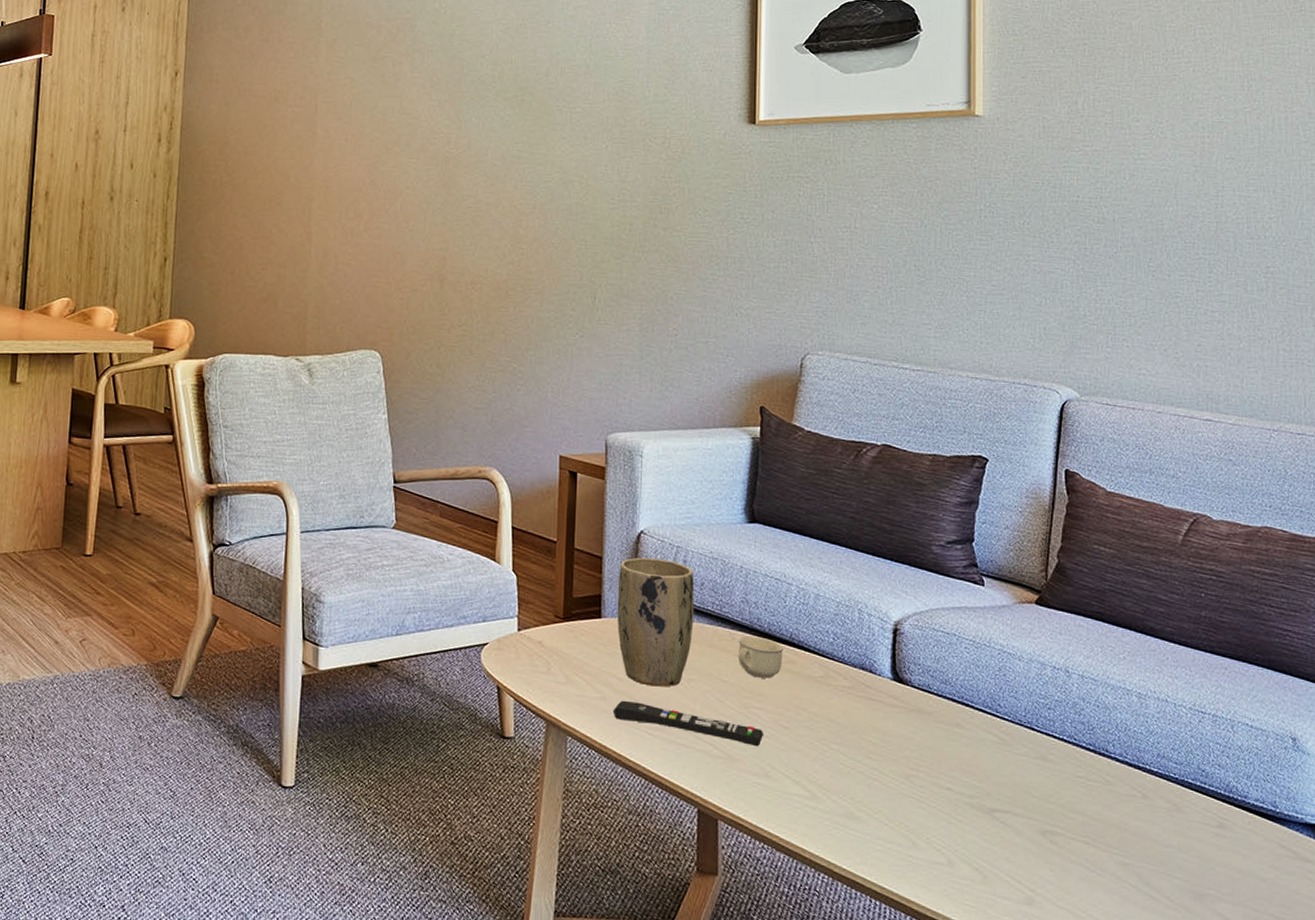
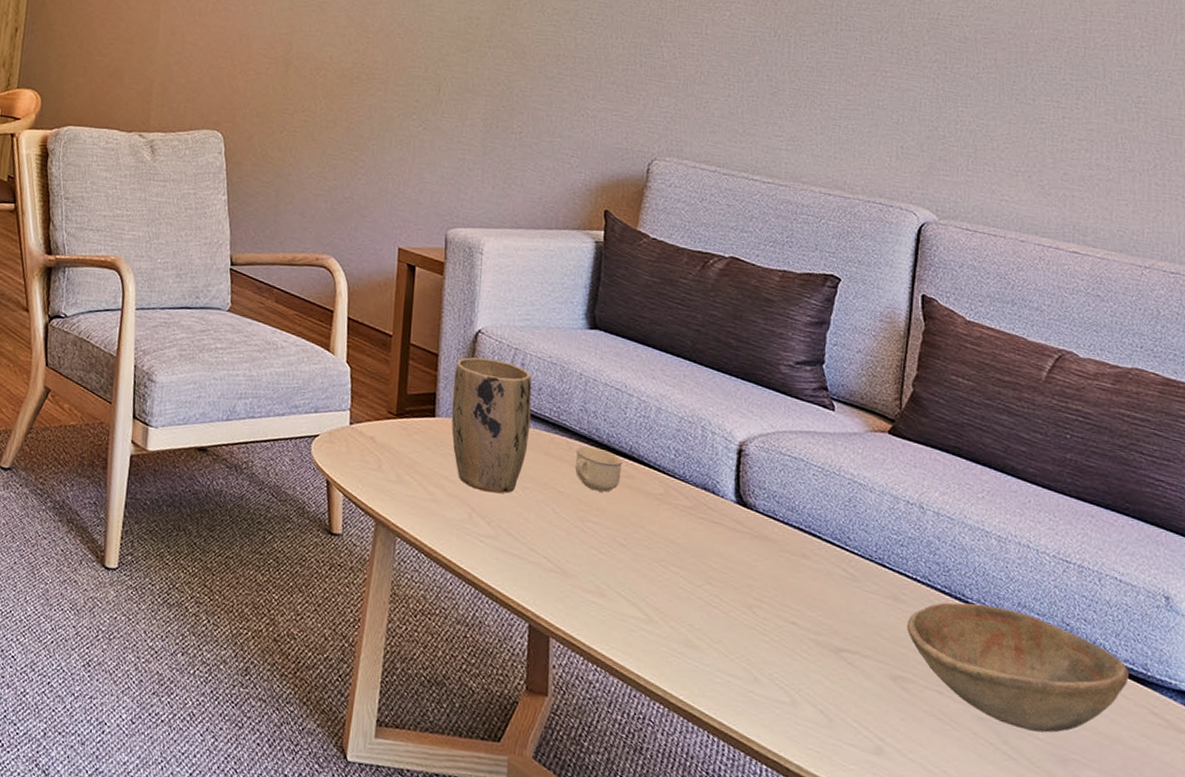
remote control: present [613,700,764,747] -> none [444,503,600,564]
bowl: none [1055,757,1259,872] -> present [907,602,1129,733]

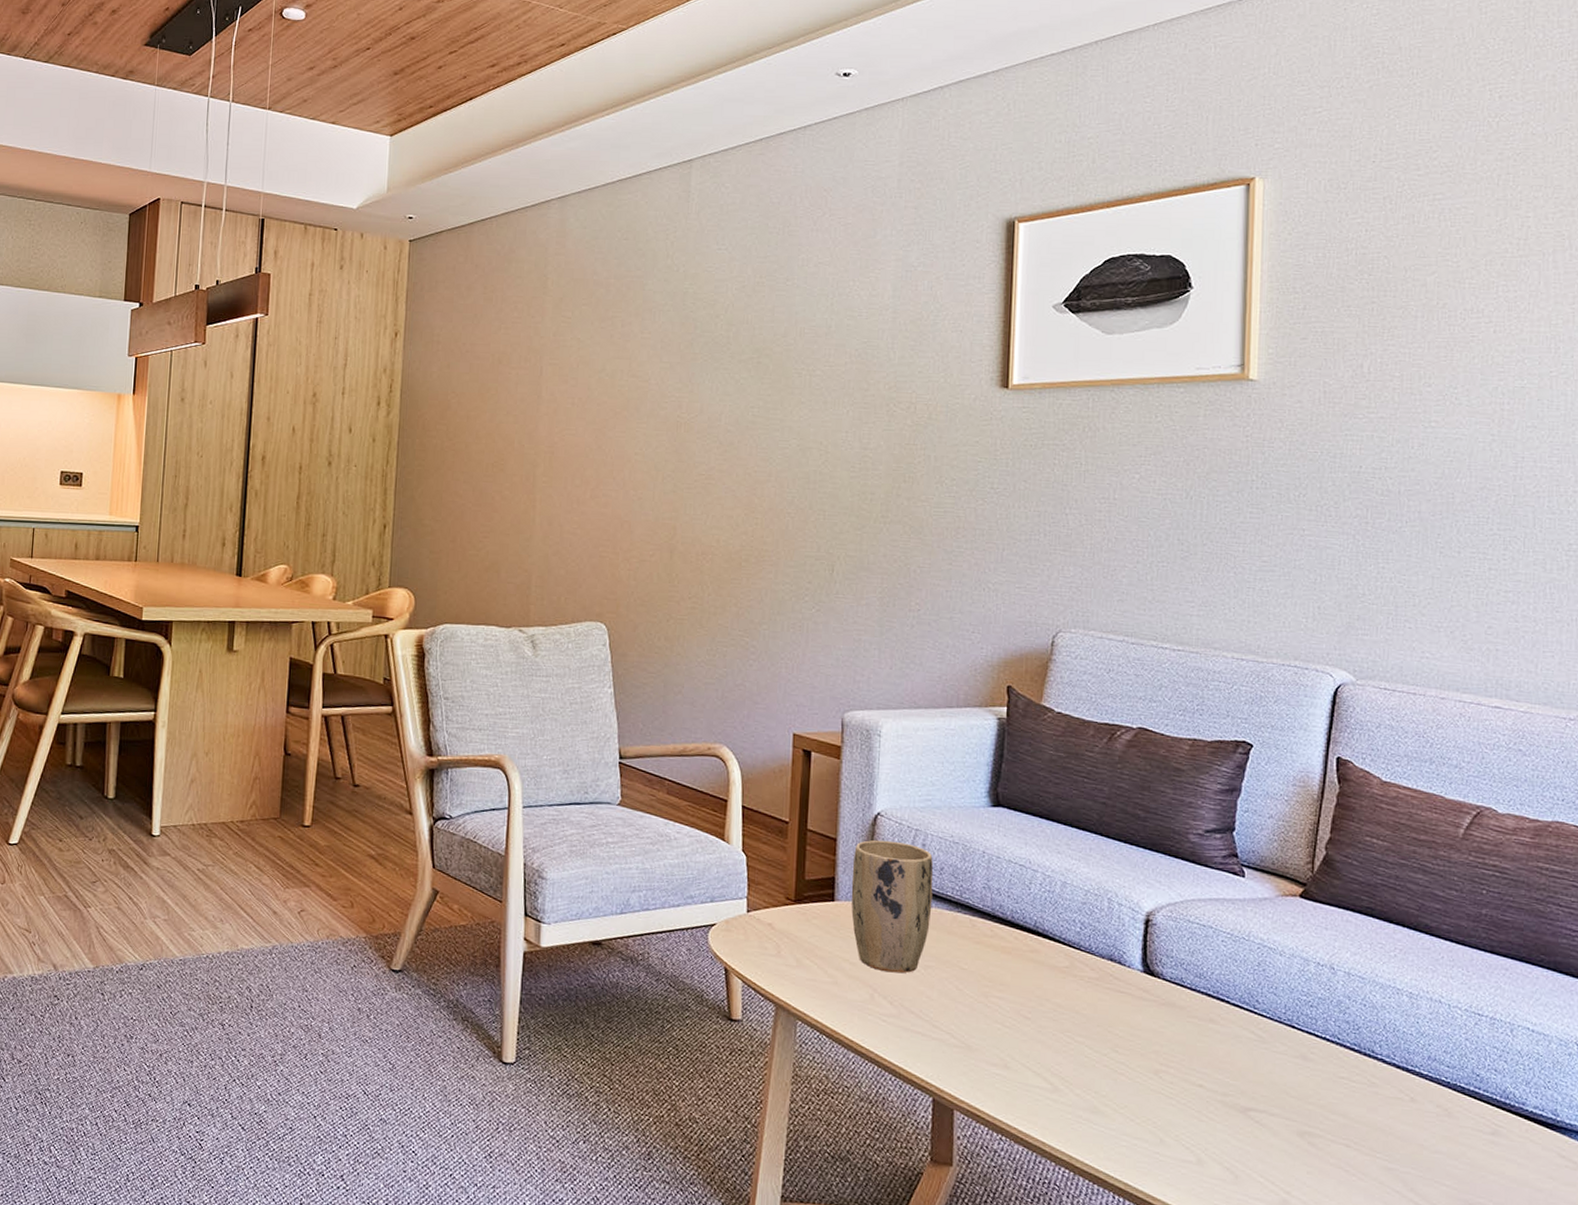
cup: present [575,446,623,493] -> none [978,923,1027,968]
bowl: present [907,602,1129,733] -> none [1315,1058,1538,1179]

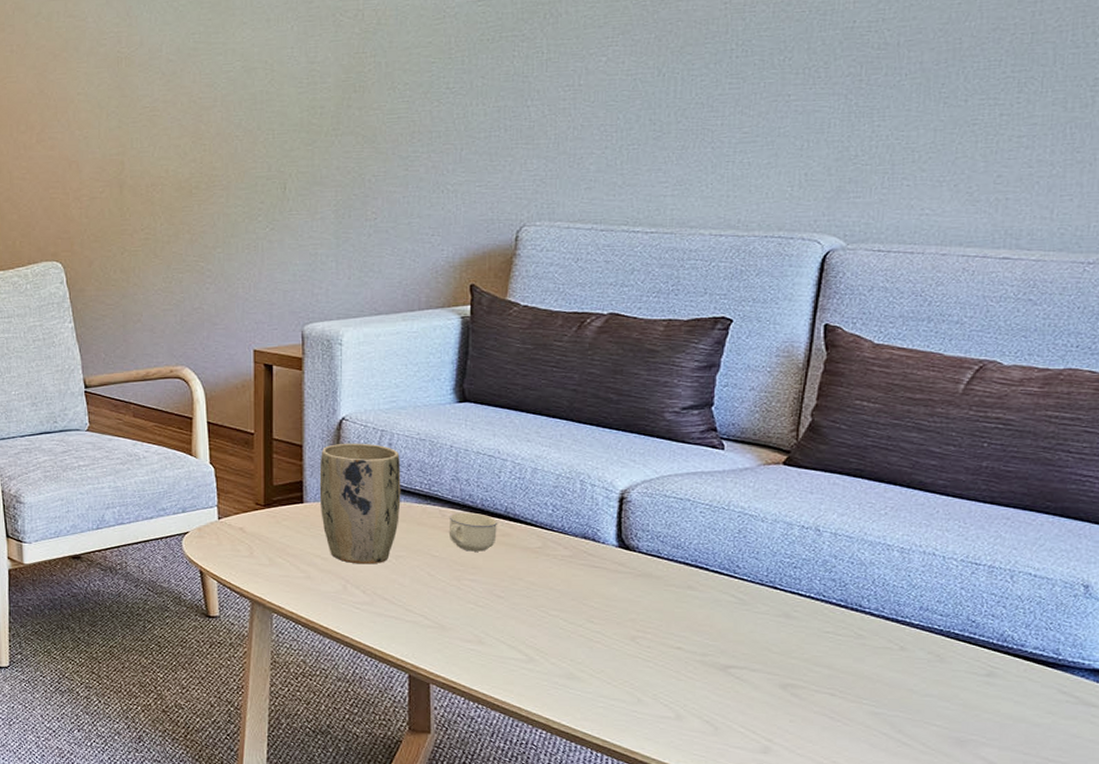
cup: none [978,923,1027,968] -> present [448,512,498,552]

